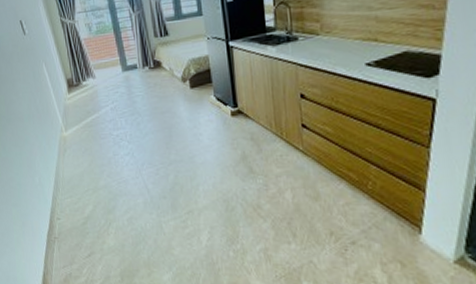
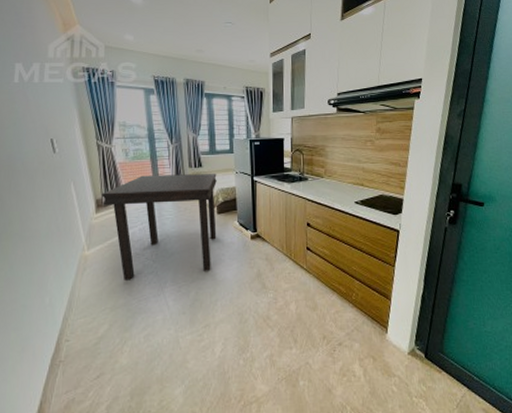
dining table: none [71,42,192,162] -> present [102,174,217,280]

